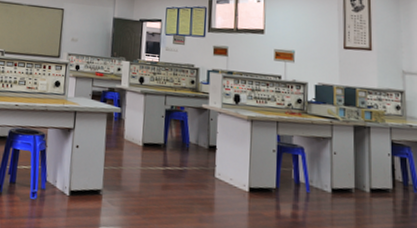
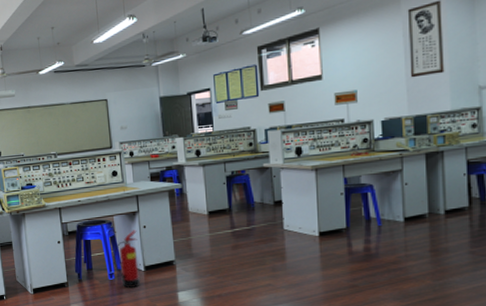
fire extinguisher: none [39,147,69,213] -> present [113,230,141,287]

